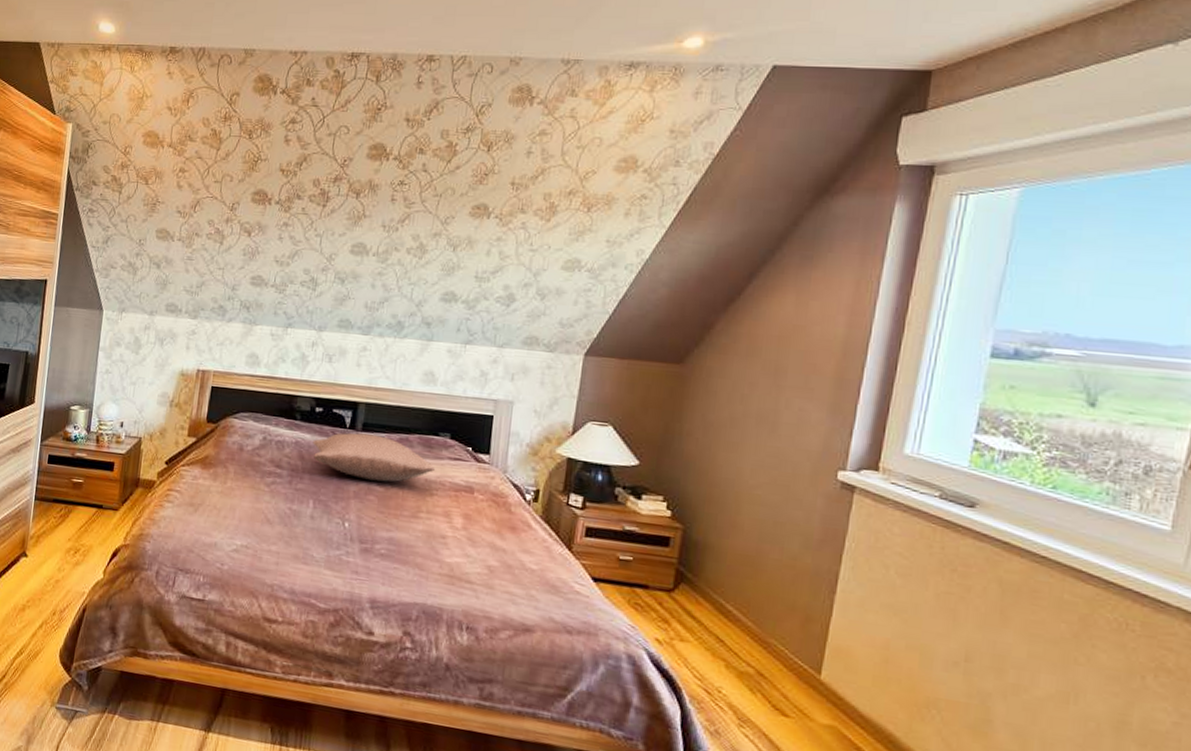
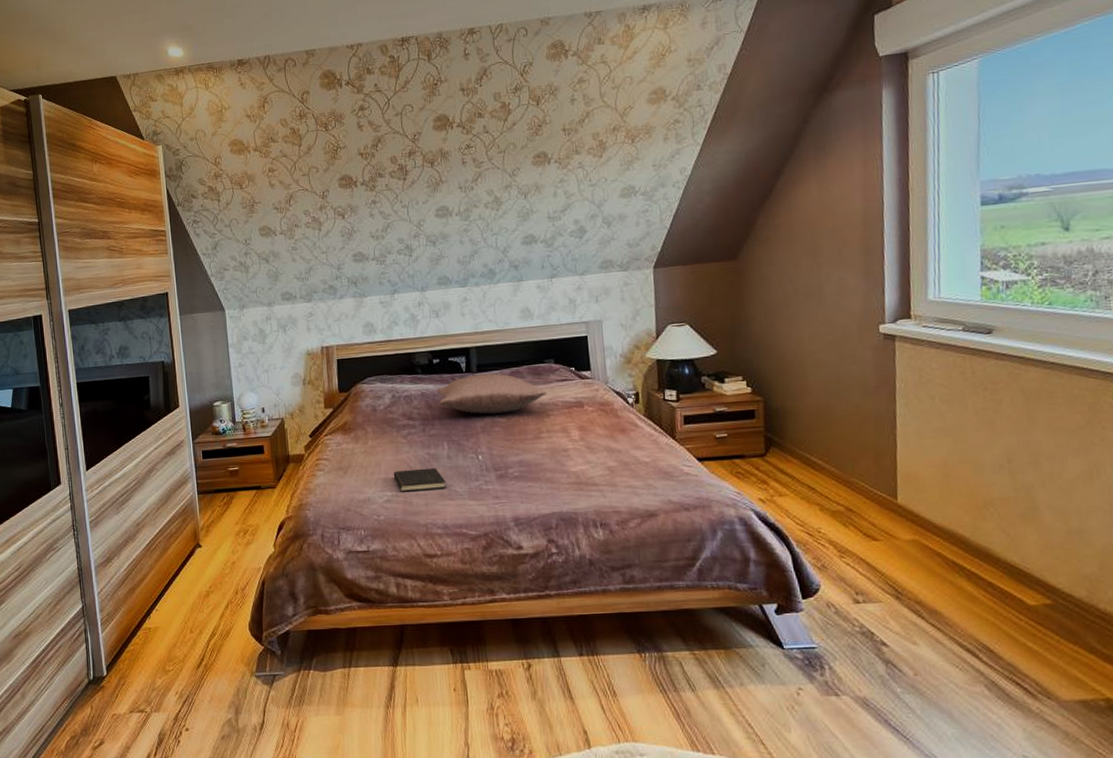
hardcover book: none [247,520,304,550] -> present [393,467,447,492]

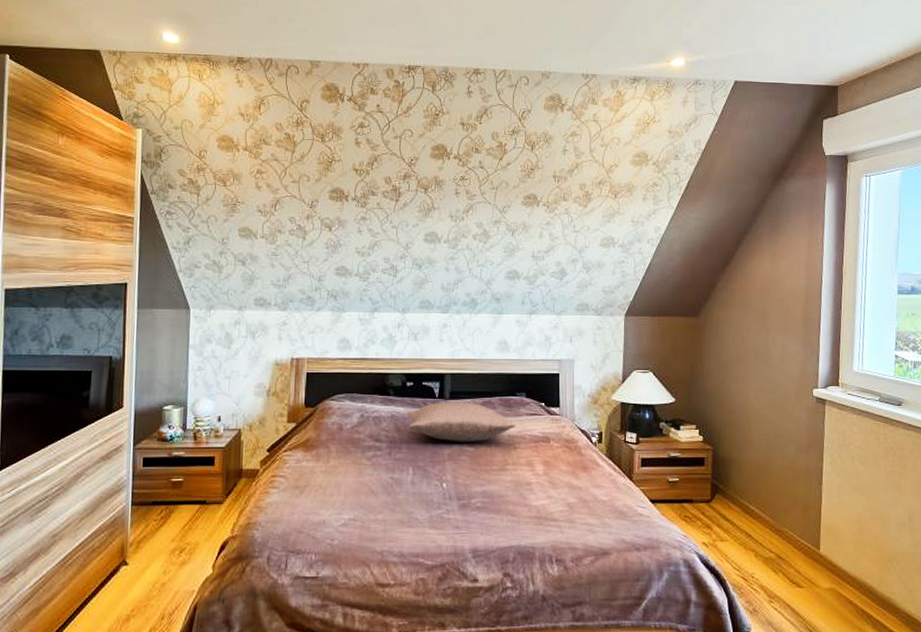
hardcover book: present [393,467,447,492] -> none [353,493,407,516]

